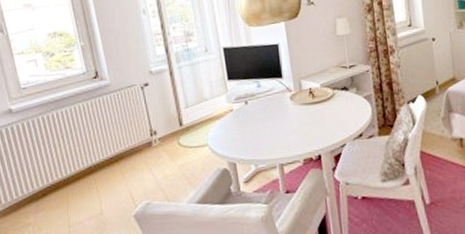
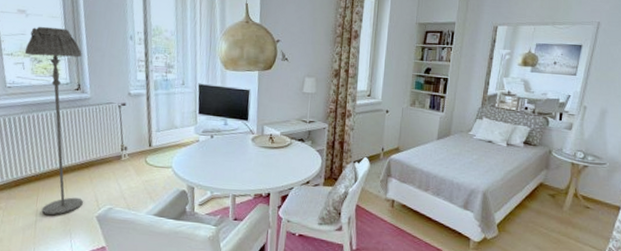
floor lamp: none [35,15,117,224] -> present [24,27,83,216]

